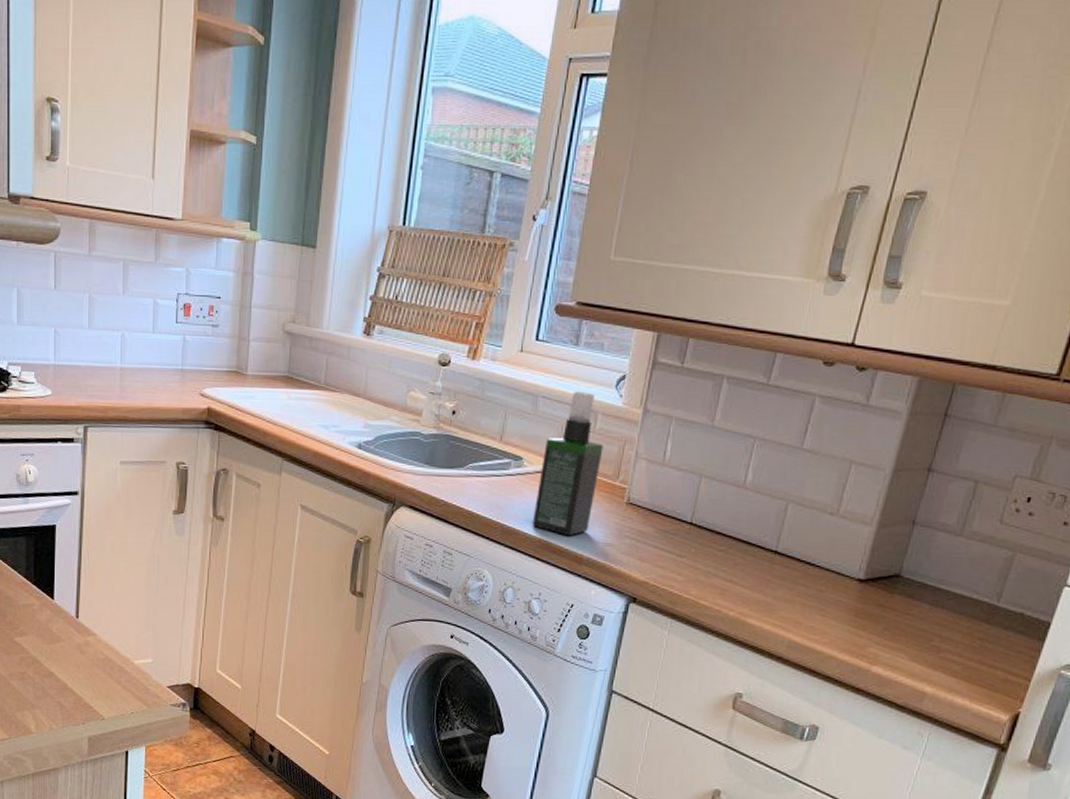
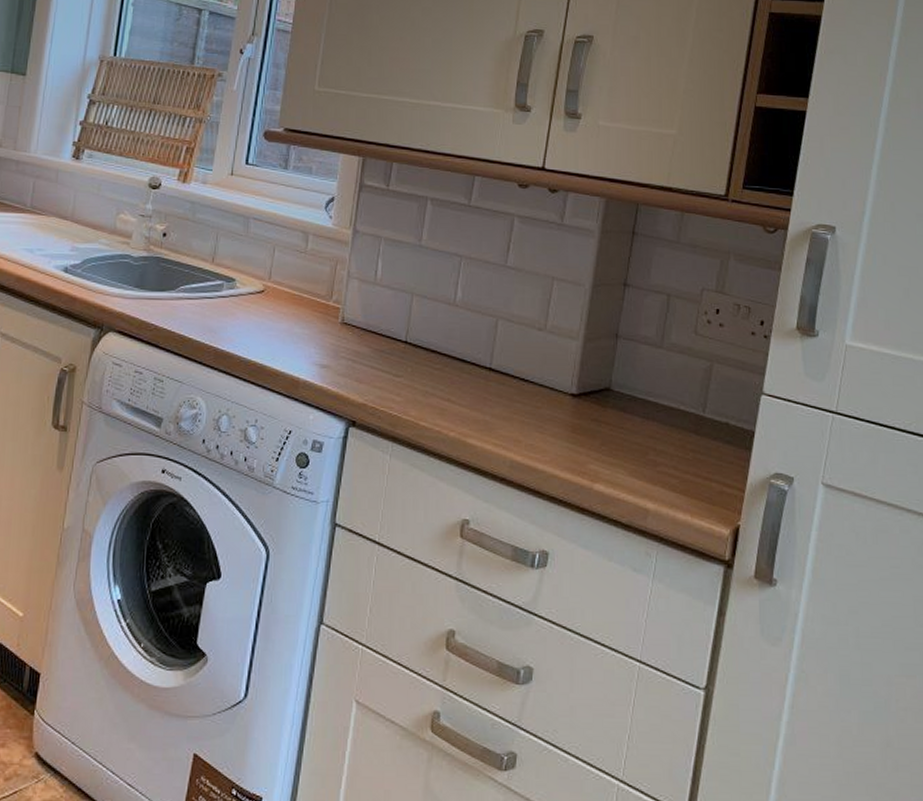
spray bottle: present [532,391,603,536] -> none [246,213,316,359]

